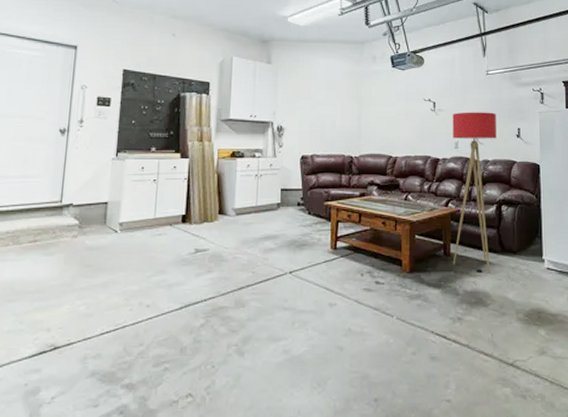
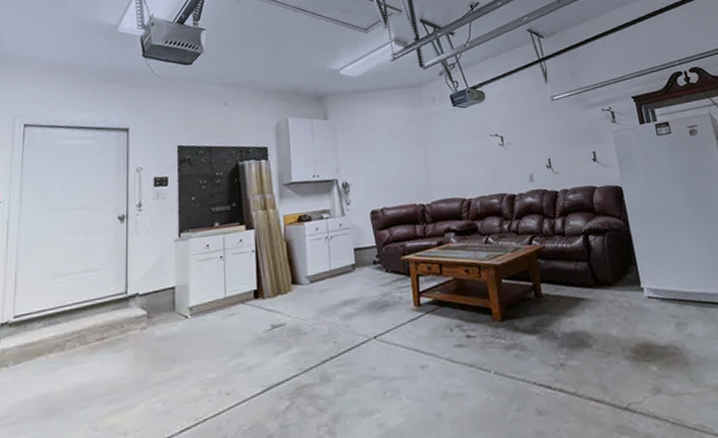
floor lamp: present [452,112,496,274] -> none [522,138,588,312]

